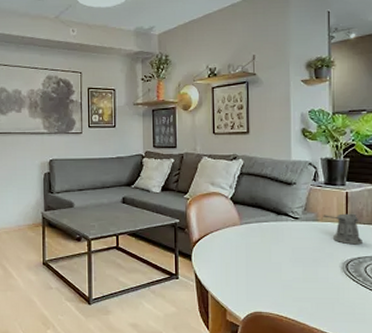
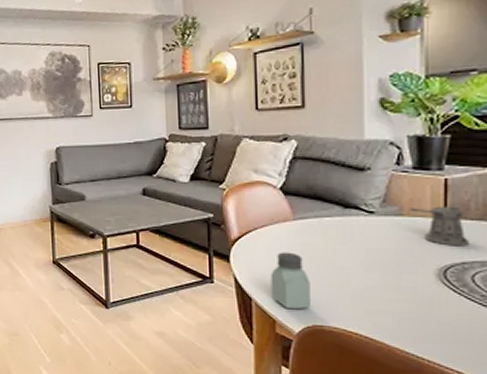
saltshaker: none [223,251,253,299] -> present [271,252,310,310]

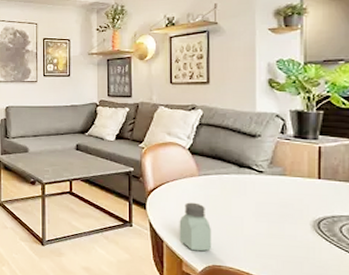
pepper shaker: present [409,206,469,246] -> none [291,169,338,203]

